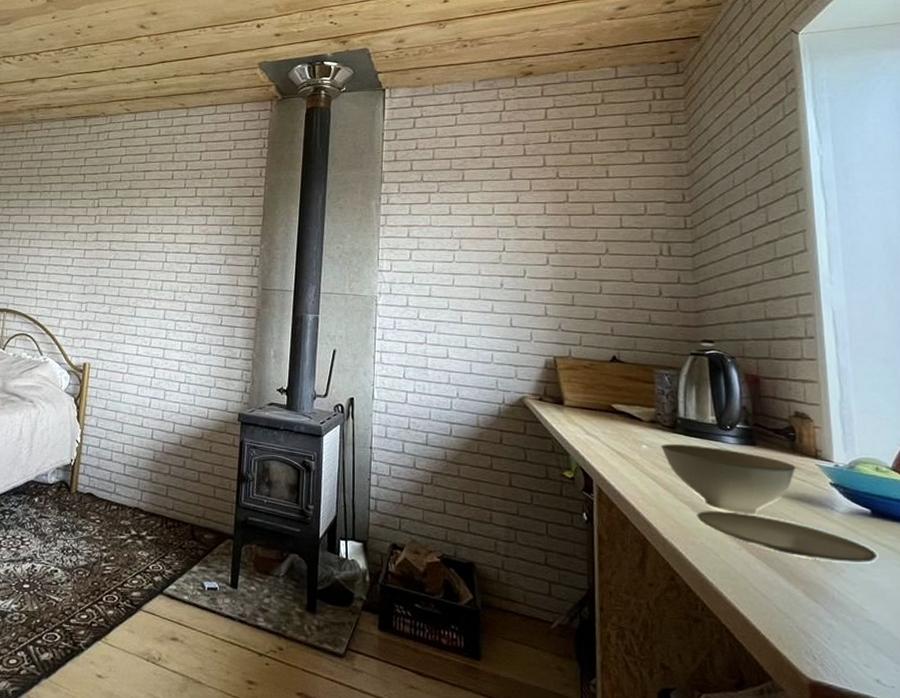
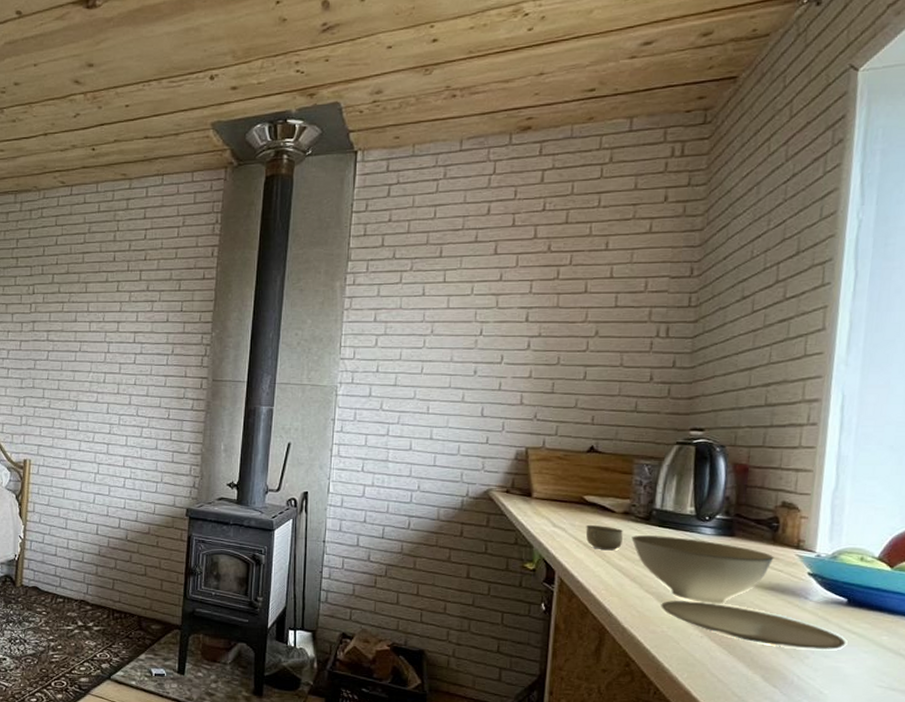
cup: none [617,434,653,459] -> present [585,525,623,551]

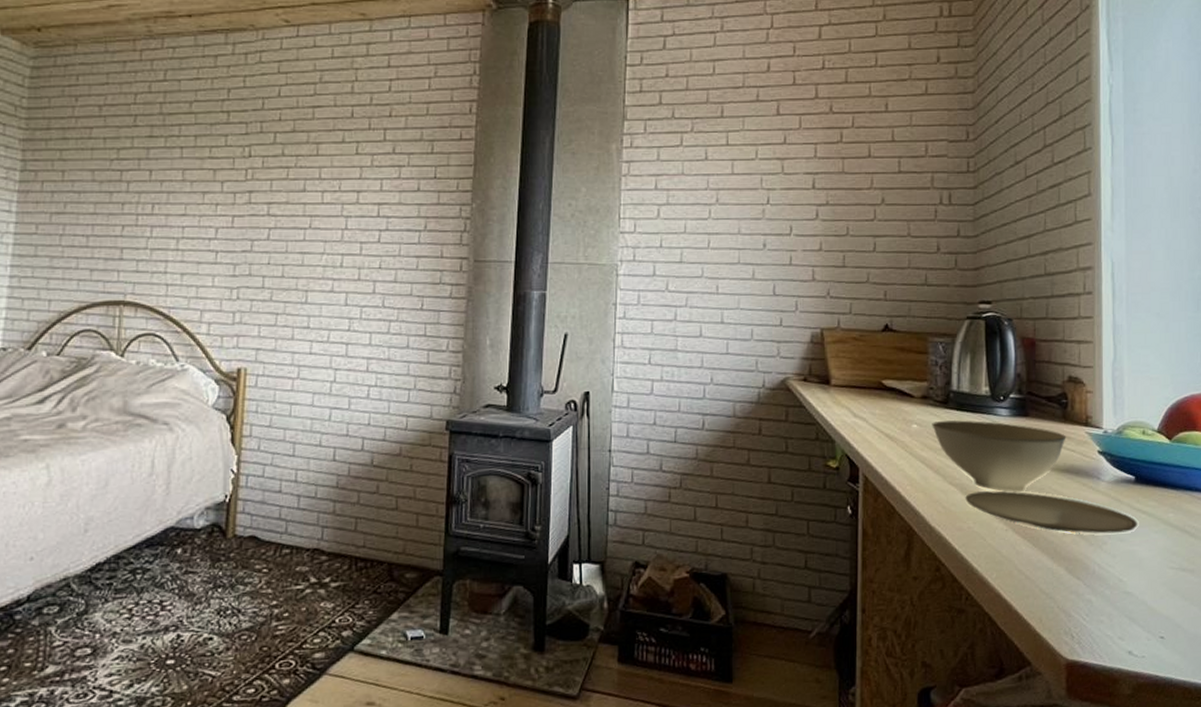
cup: present [585,525,623,551] -> none [886,413,923,441]

